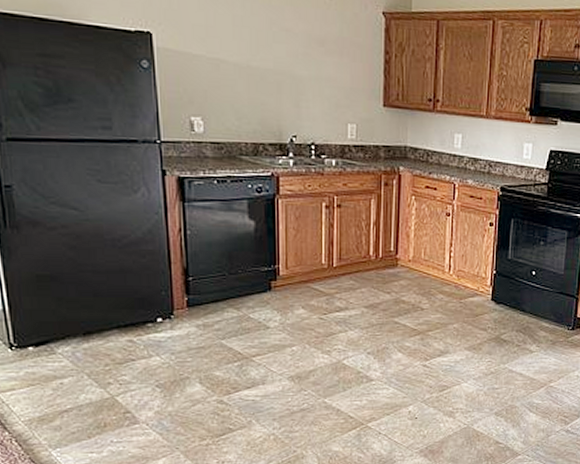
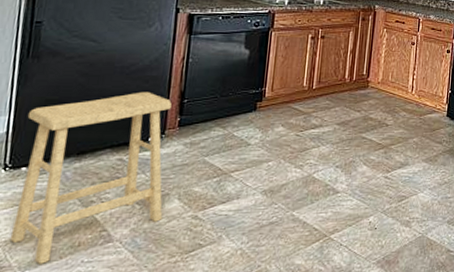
stool: none [21,267,186,443] -> present [9,91,172,264]

